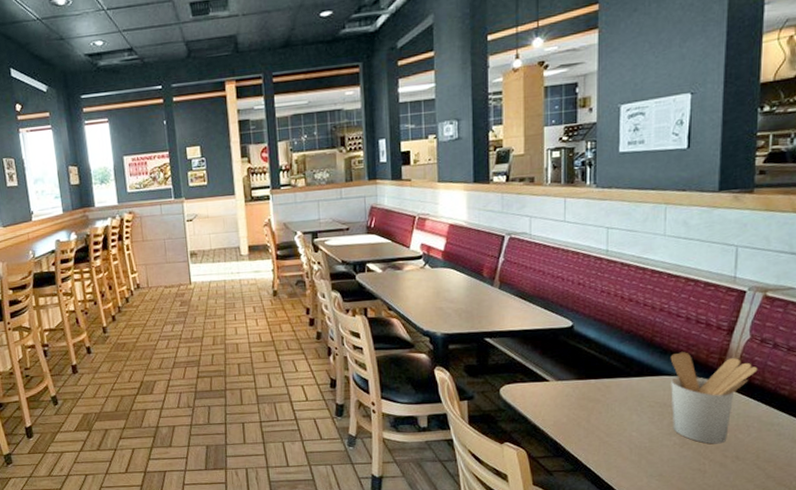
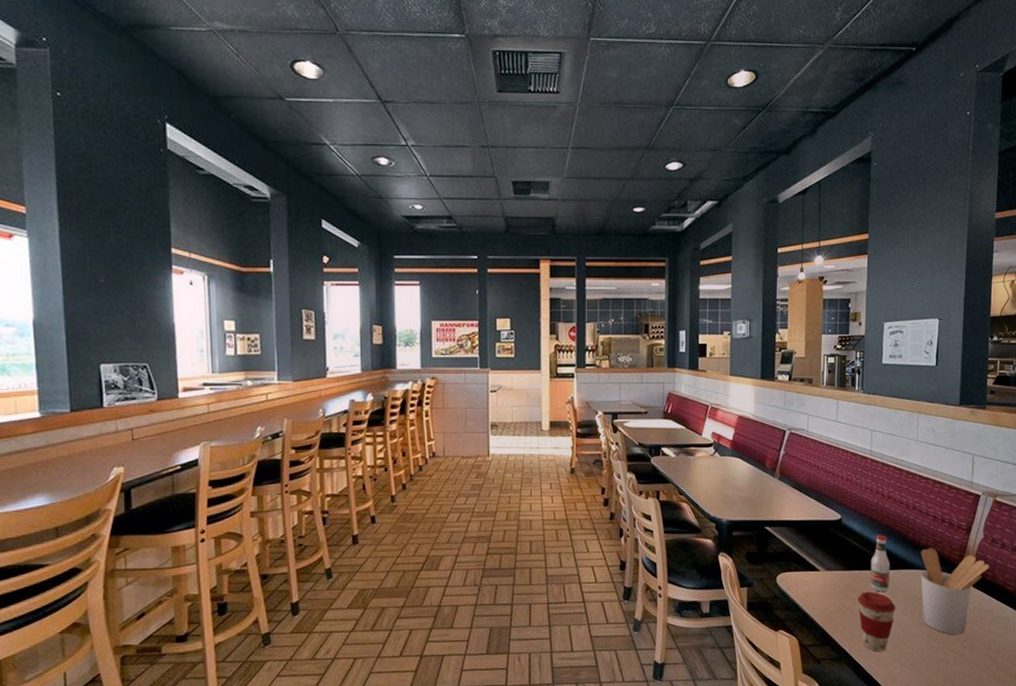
coffee cup: none [594,400,641,463] -> present [857,591,896,652]
tabasco sauce: none [609,340,633,402] -> present [870,535,891,593]

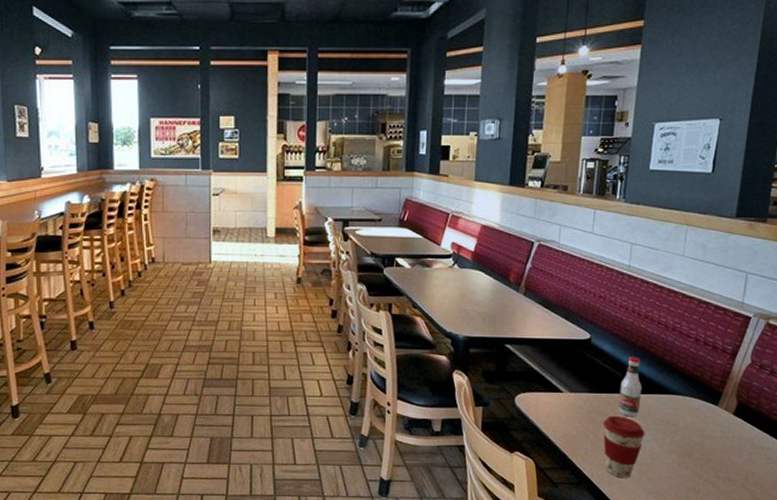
utensil holder: present [921,548,989,635] -> none [673,372,755,465]

